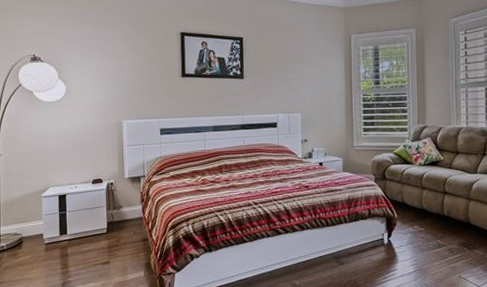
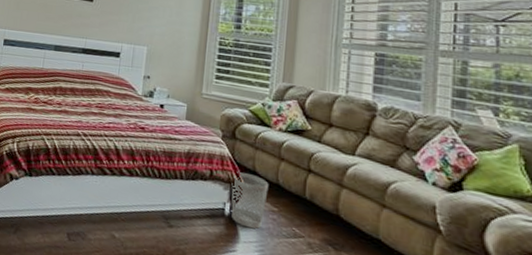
wastebasket: none [387,206,416,249] -> present [231,172,269,230]

